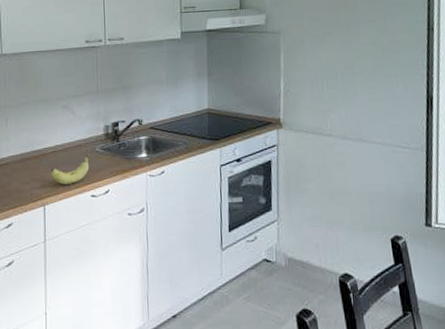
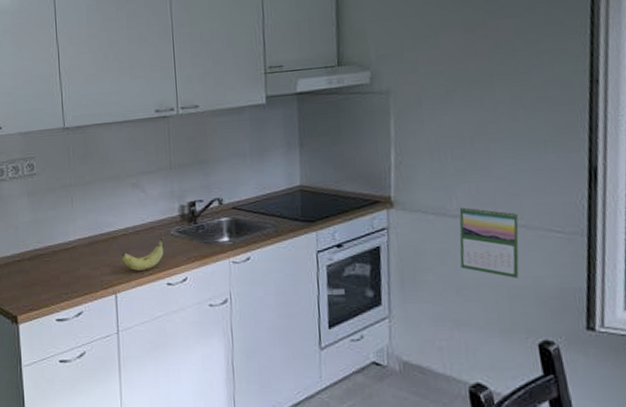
calendar: none [332,126,377,186] -> present [459,205,520,278]

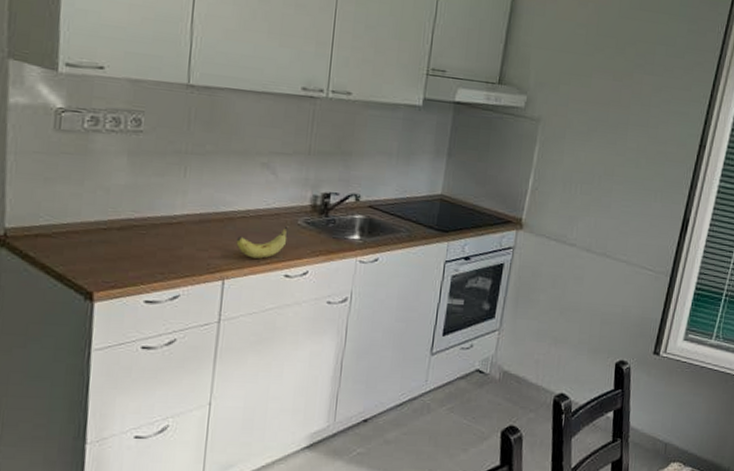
calendar: present [459,205,520,278] -> none [568,236,624,306]

